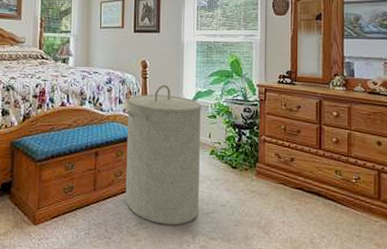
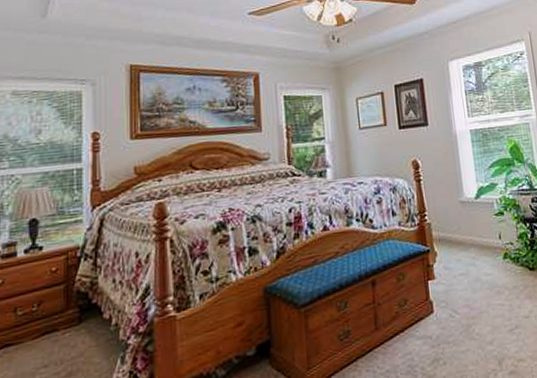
laundry hamper: present [125,85,202,225] -> none [402,185,501,356]

